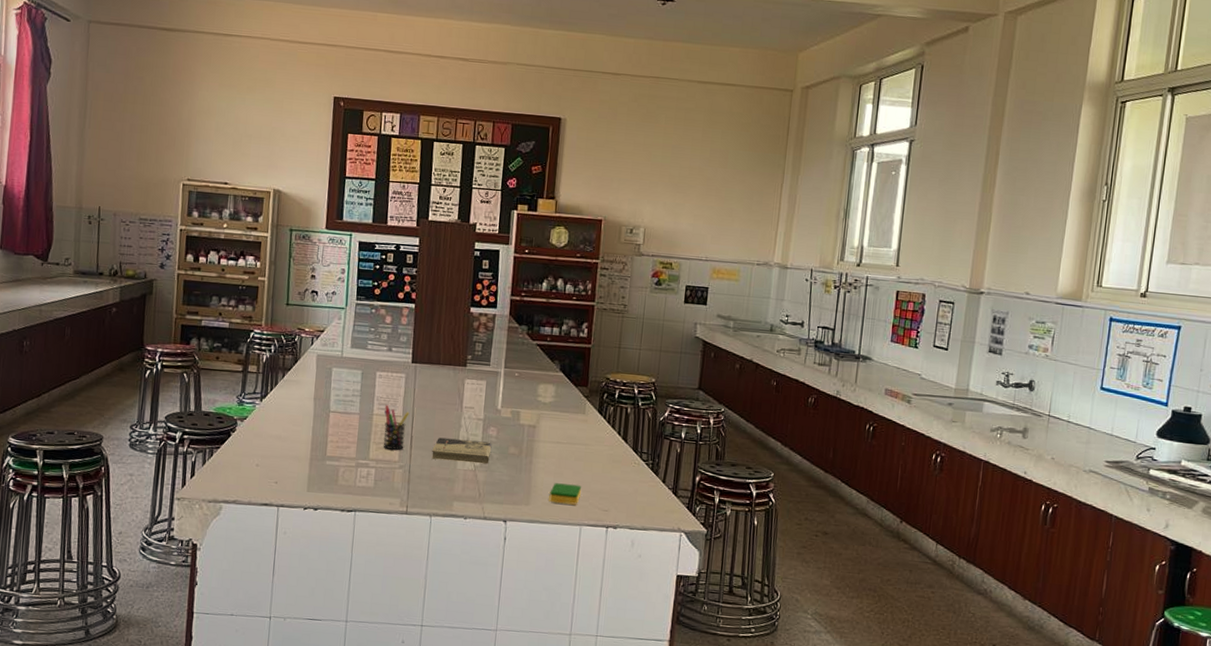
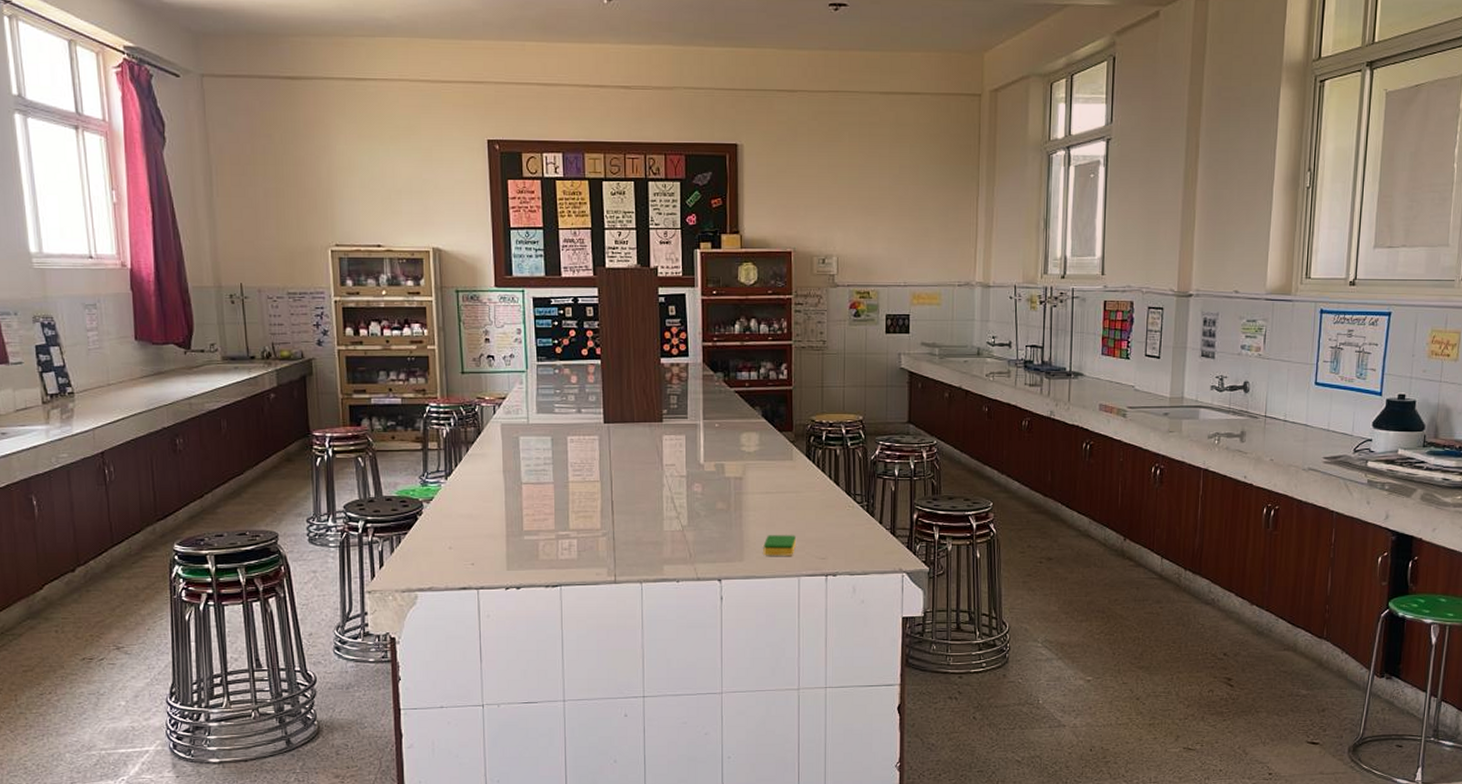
pen holder: present [383,405,410,450] -> none [580,470,607,517]
book: present [431,437,492,464] -> none [635,499,698,523]

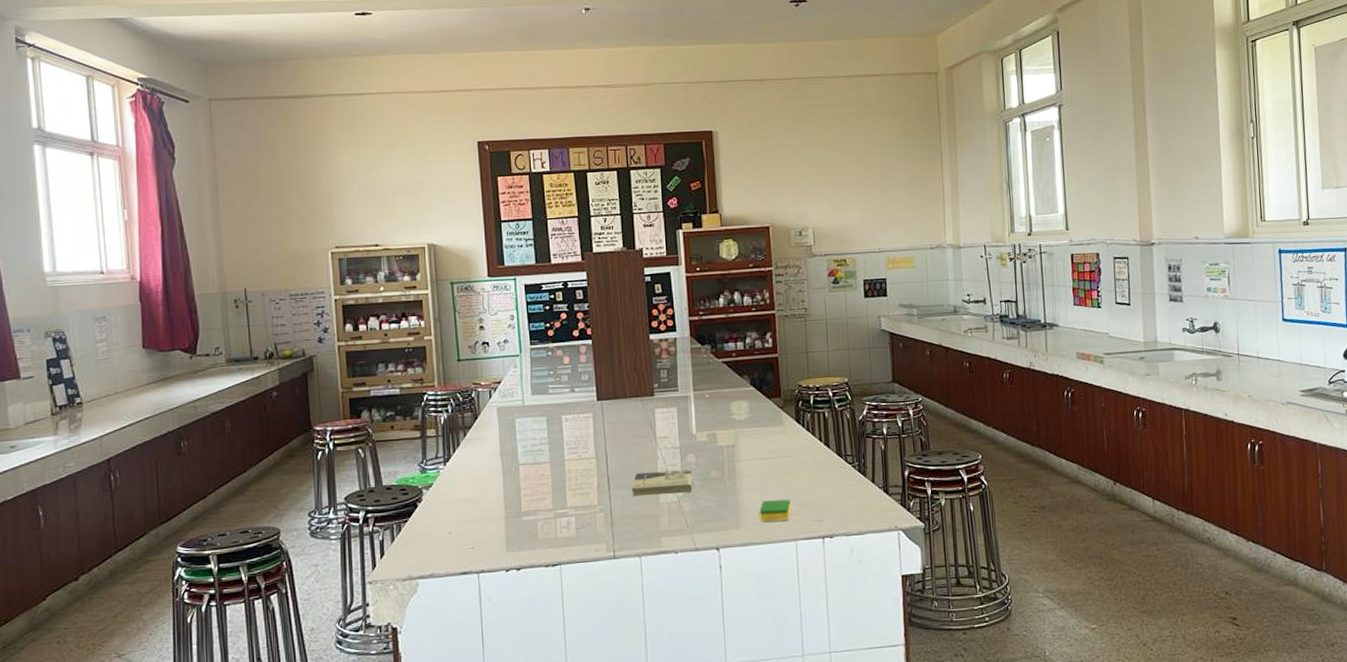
book: none [635,499,698,523] -> present [631,470,693,497]

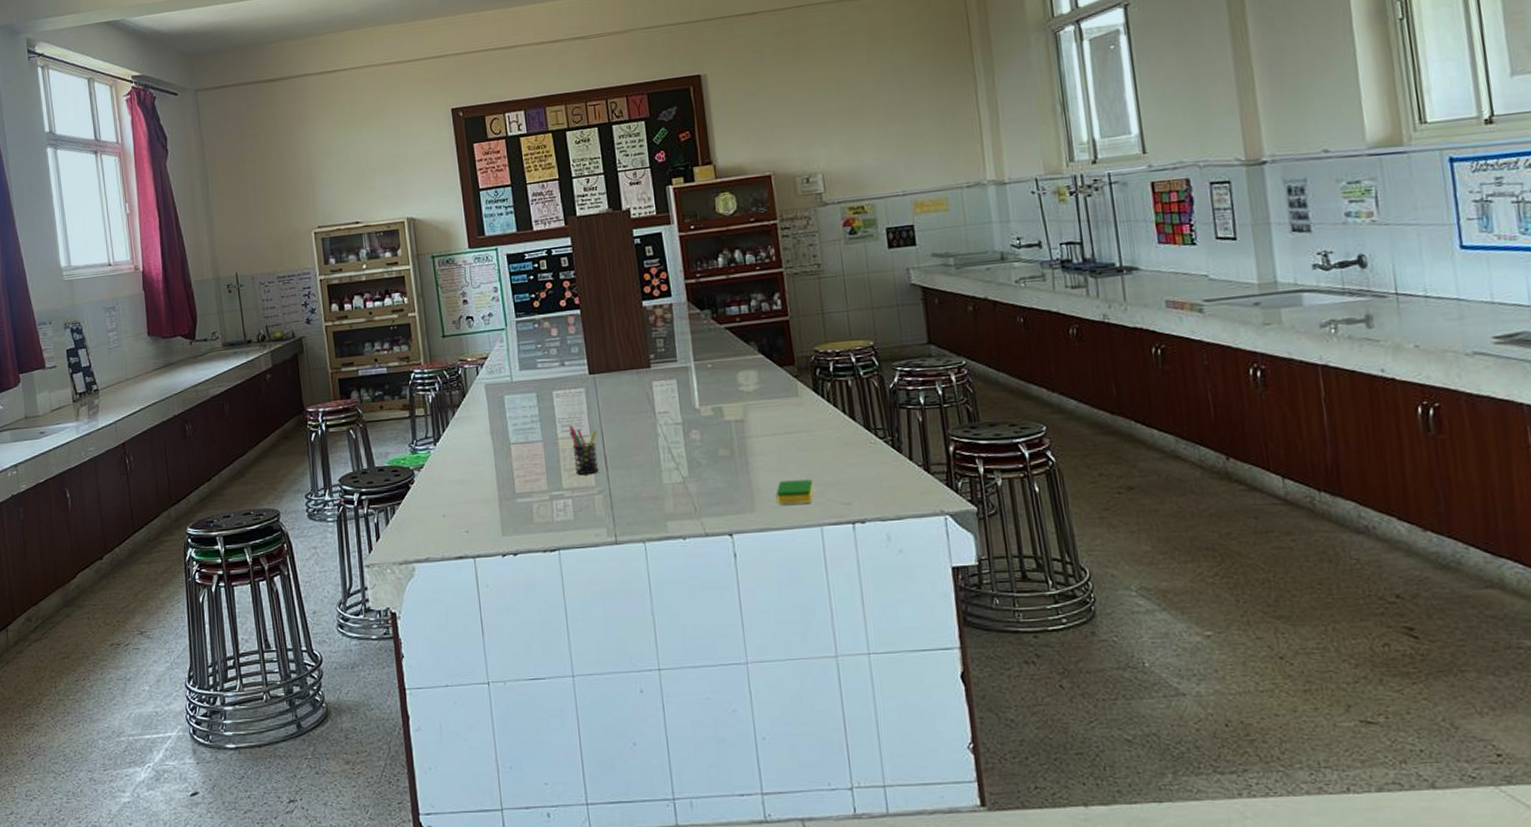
pen holder: none [576,448,602,494] -> present [569,425,599,474]
book: present [631,470,693,497] -> none [631,447,699,478]

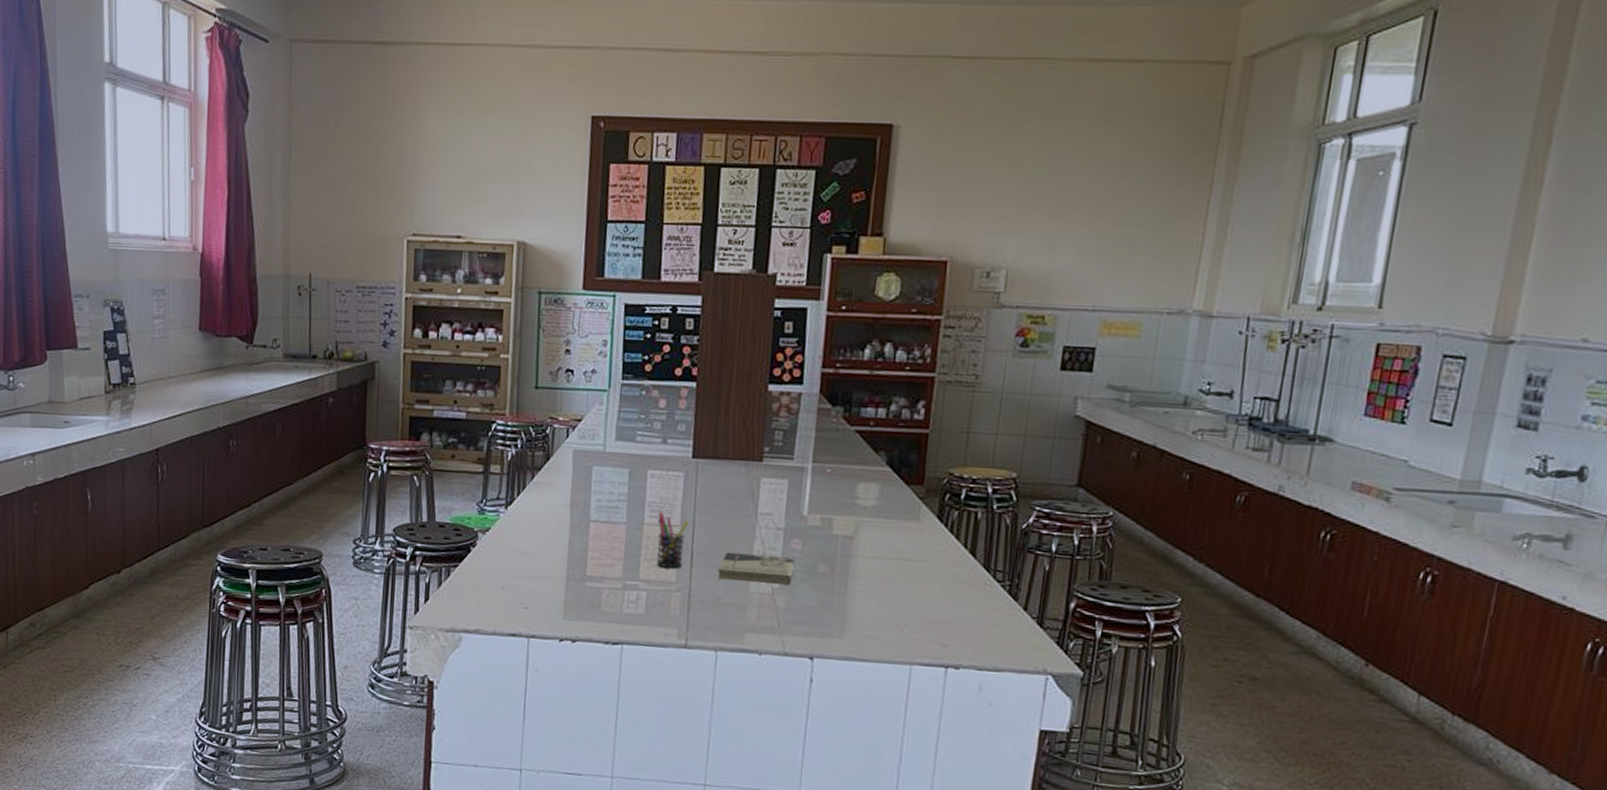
book: none [631,447,699,478] -> present [717,552,796,586]
dish sponge: present [776,479,813,505] -> none [869,610,913,639]

